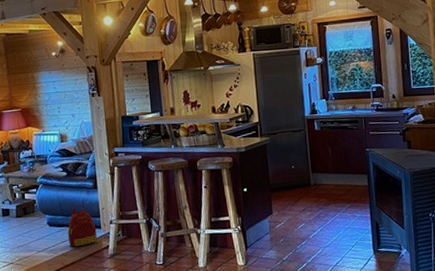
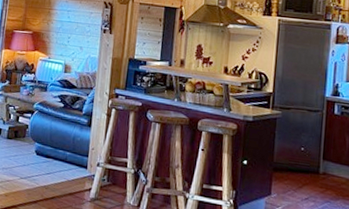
backpack: present [67,205,97,248] -> none [52,139,83,183]

